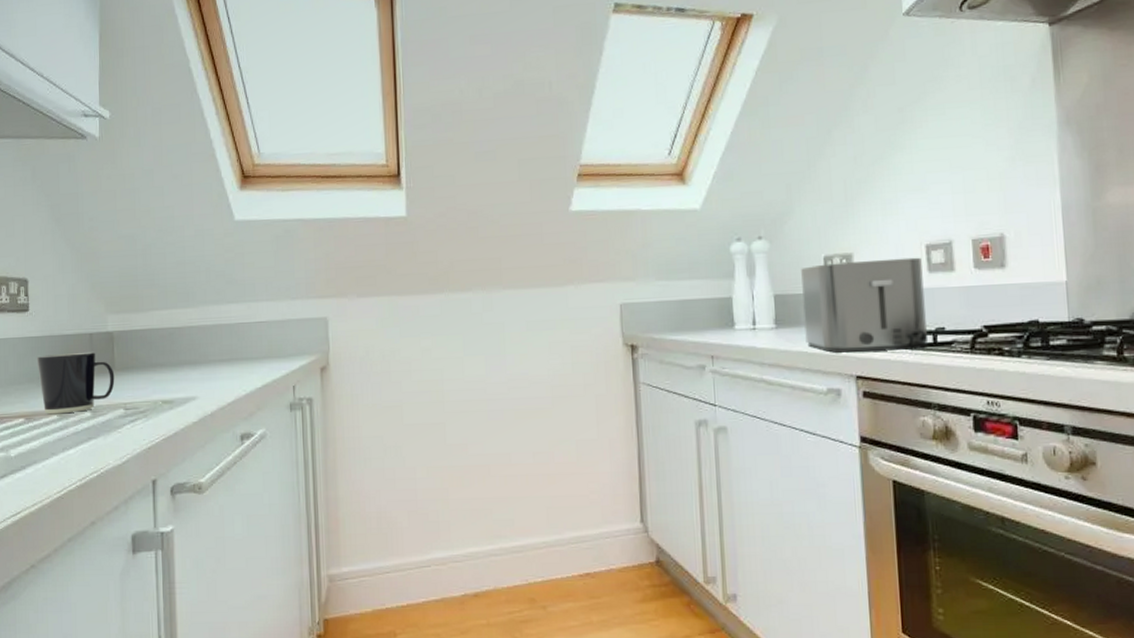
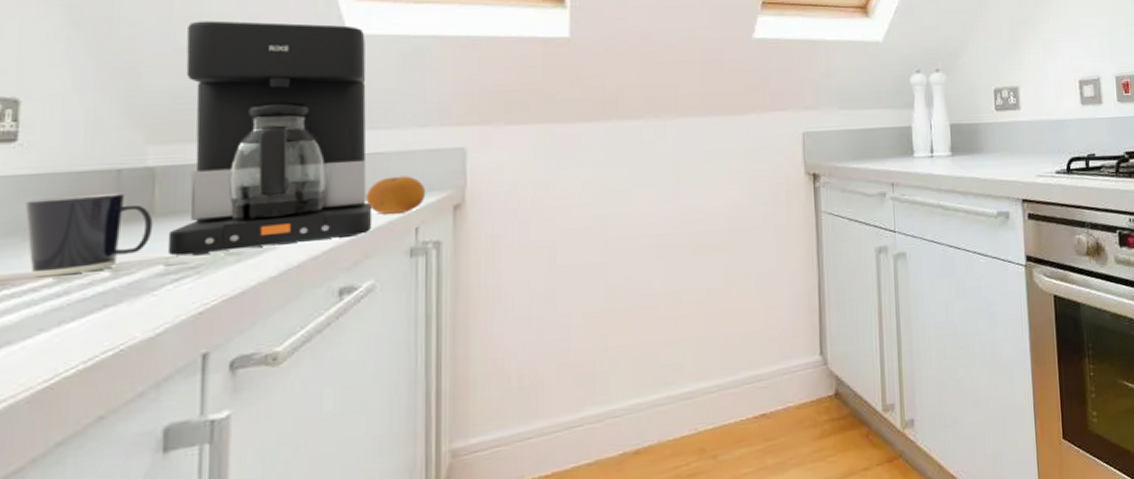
coffee maker: none [125,212,261,403] -> present [167,20,373,256]
fruit: none [255,341,299,374] -> present [366,175,426,214]
toaster: present [801,257,929,354] -> none [974,91,1082,180]

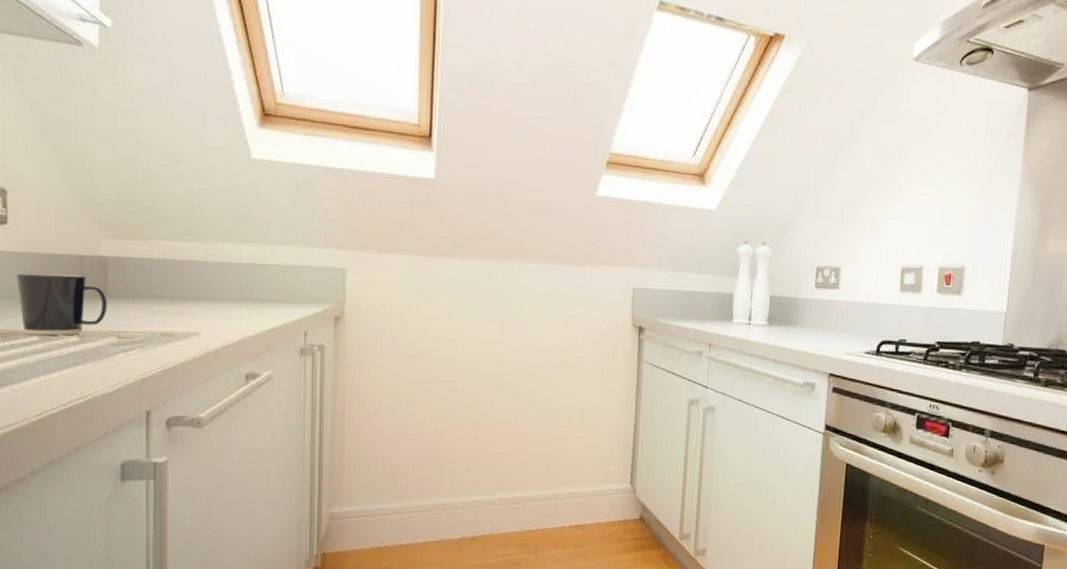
coffee maker: present [167,20,373,256] -> none [119,135,271,334]
fruit: present [366,175,426,214] -> none [266,286,313,318]

